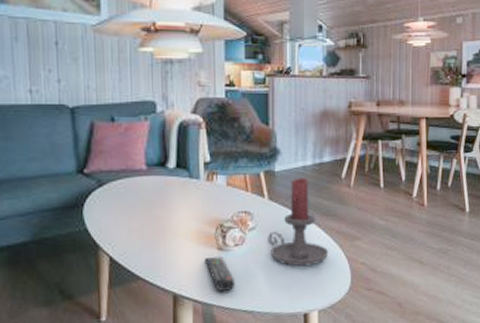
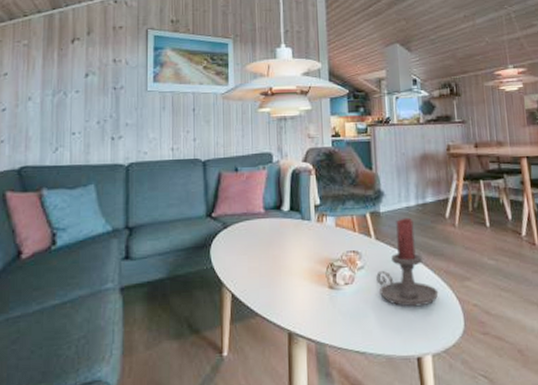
remote control: present [204,257,236,292] -> none [317,295,347,332]

